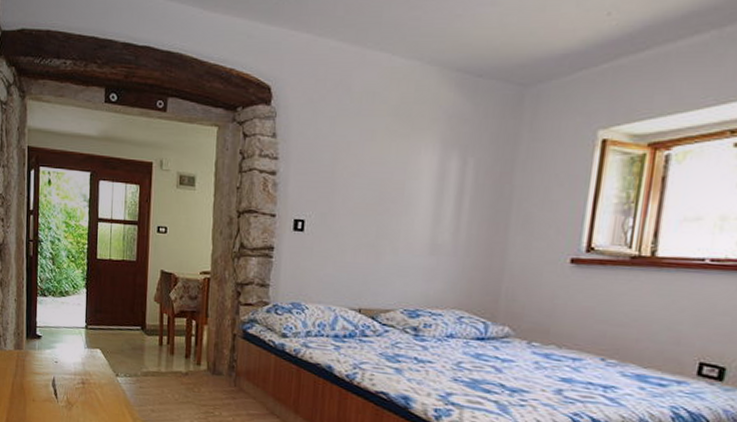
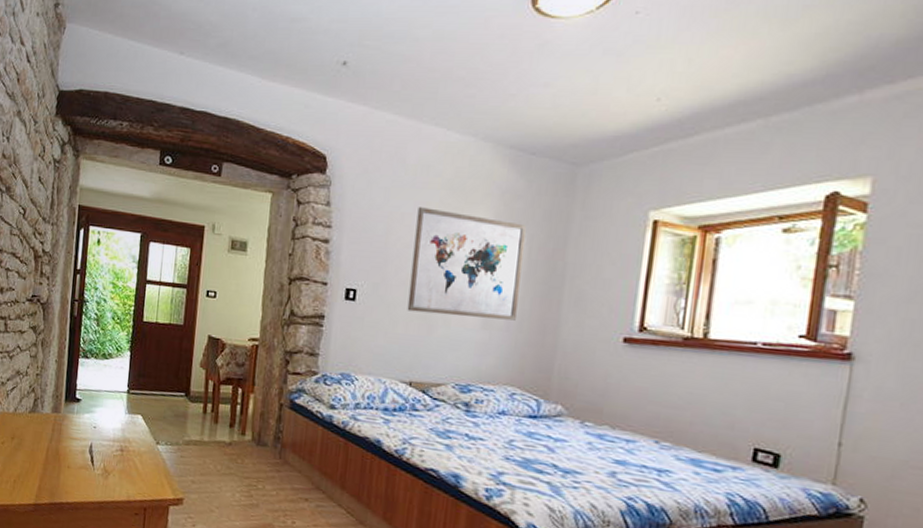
wall art: none [355,135,475,245] -> present [407,207,528,321]

